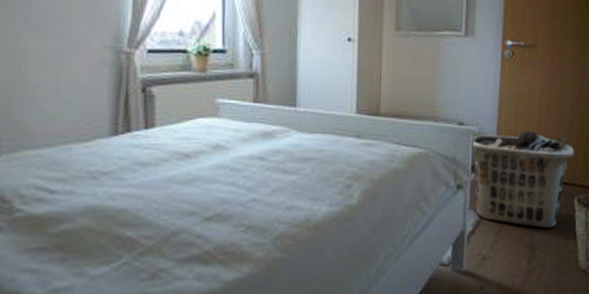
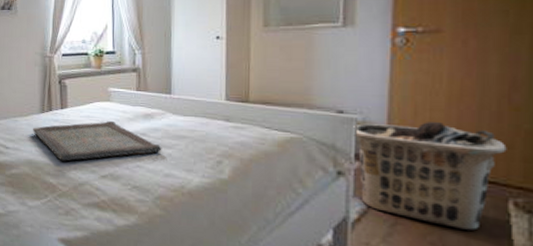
serving tray: none [97,144,284,204] -> present [32,121,162,161]

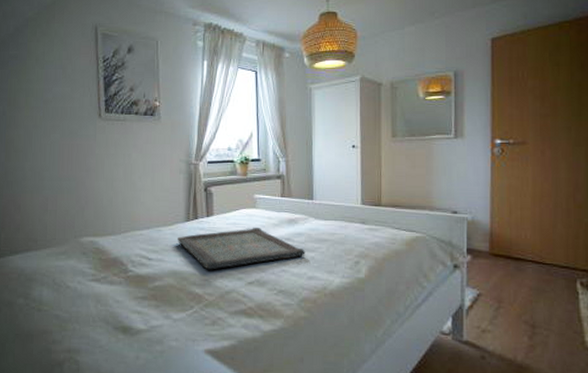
clothes hamper: present [353,122,507,231] -> none [465,219,574,308]

